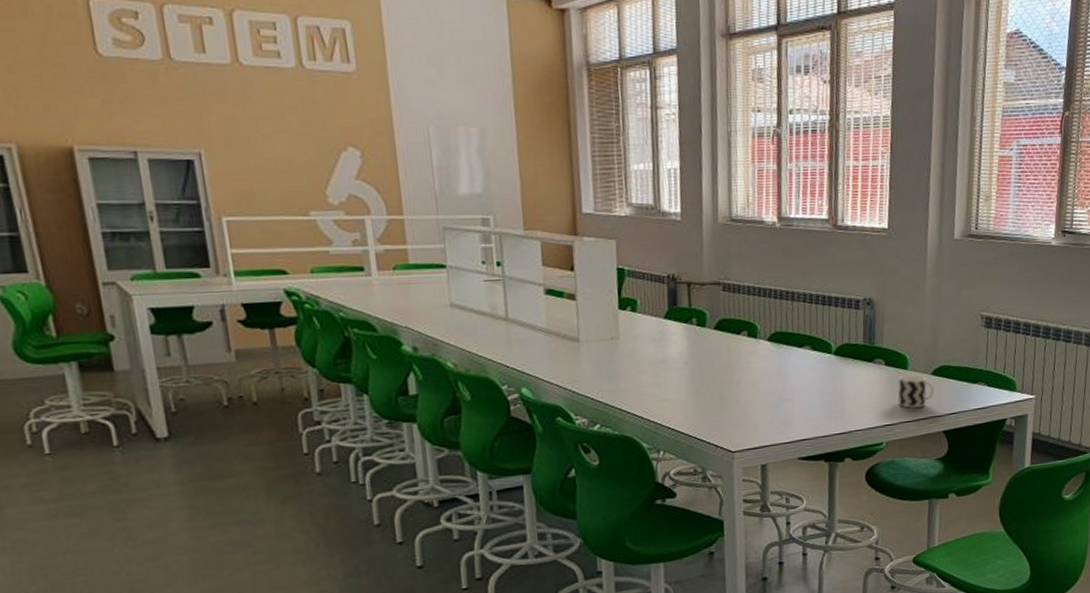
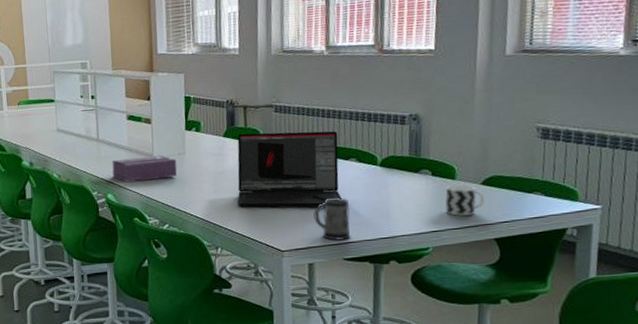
tissue box: none [526,339,610,373] -> present [112,154,177,183]
laptop: none [680,314,796,403] -> present [237,131,342,208]
mug: none [766,390,806,439] -> present [314,198,351,241]

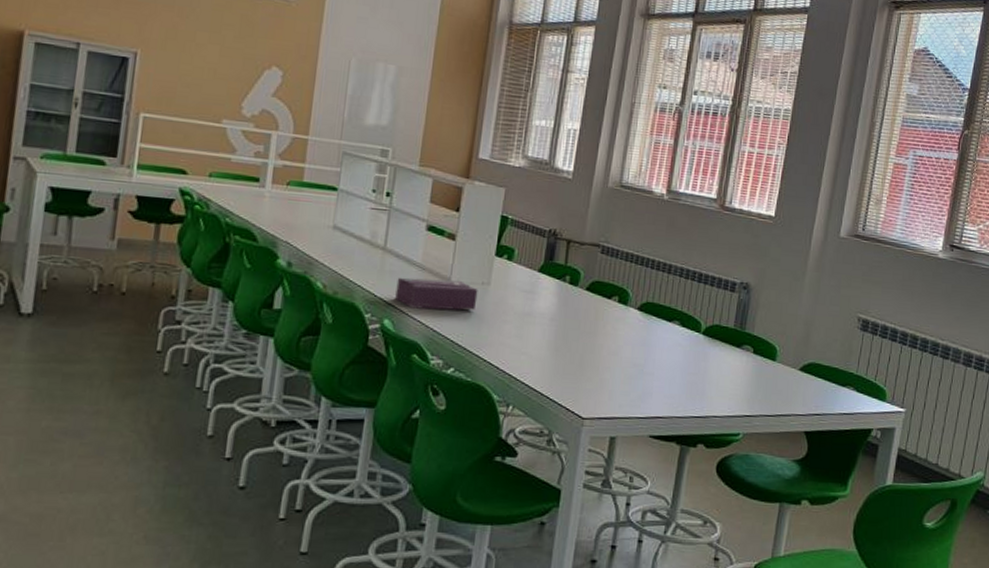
laptop: present [237,131,342,208] -> none [541,271,665,371]
mug: present [314,198,351,241] -> none [624,363,665,415]
cup: present [445,184,485,216] -> none [761,366,801,403]

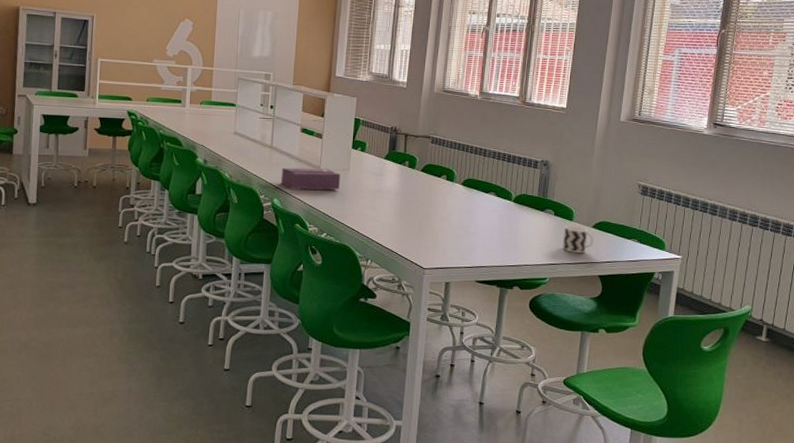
cup: none [761,366,801,403] -> present [562,225,594,253]

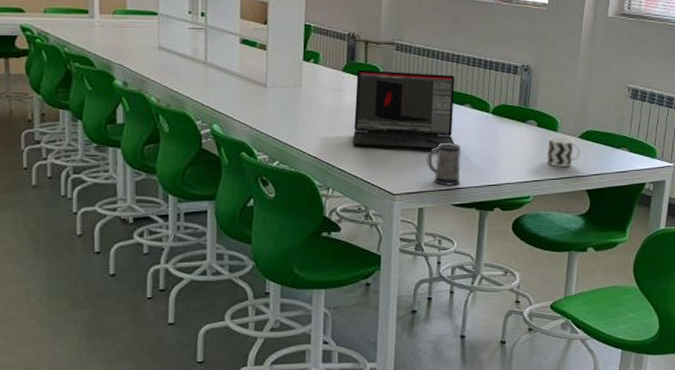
tissue box: present [281,167,341,191] -> none [220,85,292,113]
laptop: none [390,158,482,232] -> present [352,69,455,151]
mug: none [454,226,485,265] -> present [427,143,462,187]

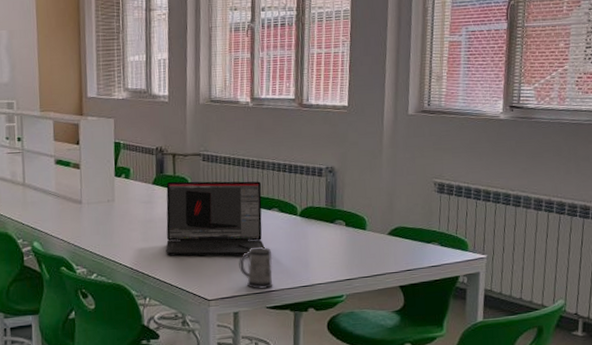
cup: present [546,136,581,167] -> none [357,234,391,265]

